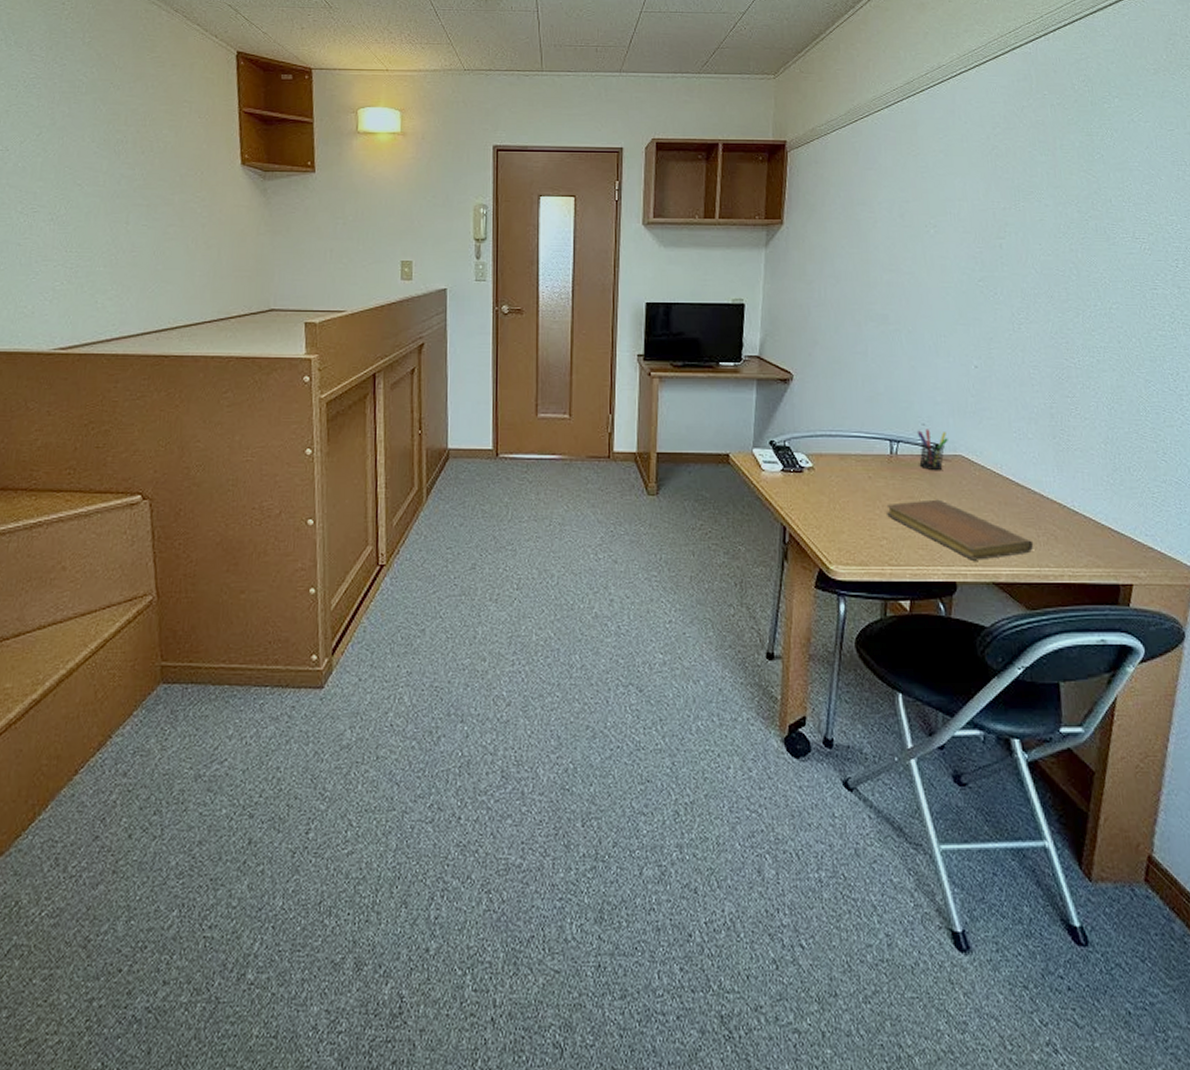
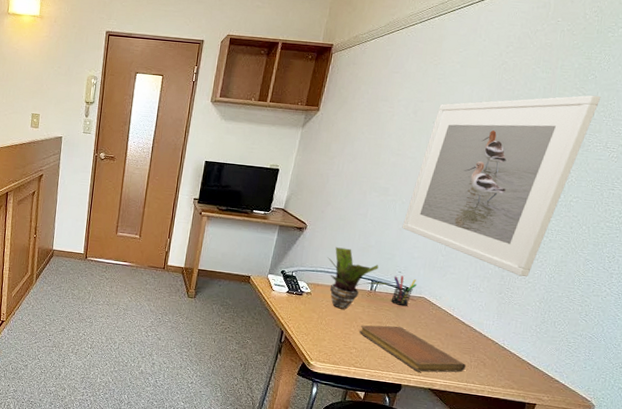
potted plant: none [827,400,914,485] -> present [327,247,391,310]
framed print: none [914,177,1115,411] -> present [402,95,601,277]

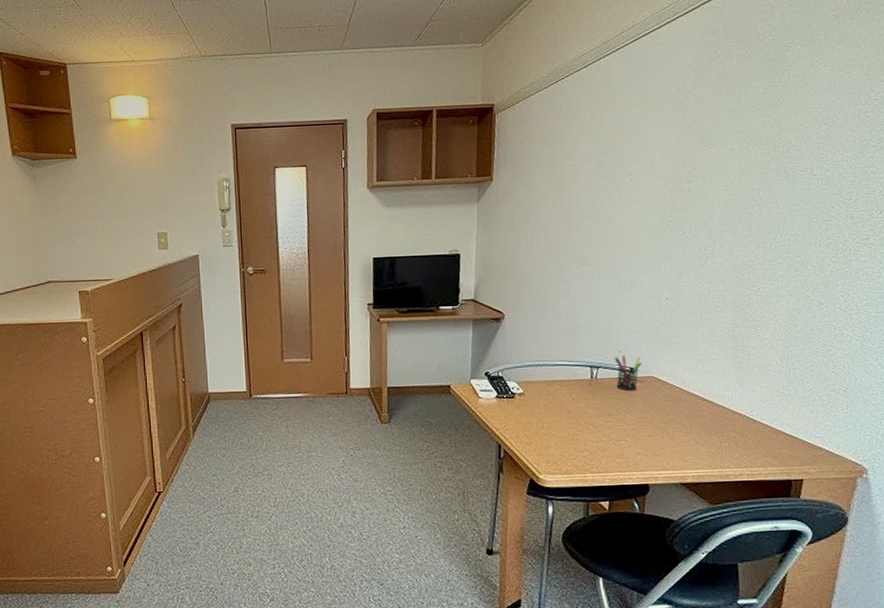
potted plant: present [327,247,391,310] -> none [535,333,612,407]
notebook: present [359,325,467,373] -> none [588,415,717,466]
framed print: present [402,95,601,277] -> none [611,120,795,334]

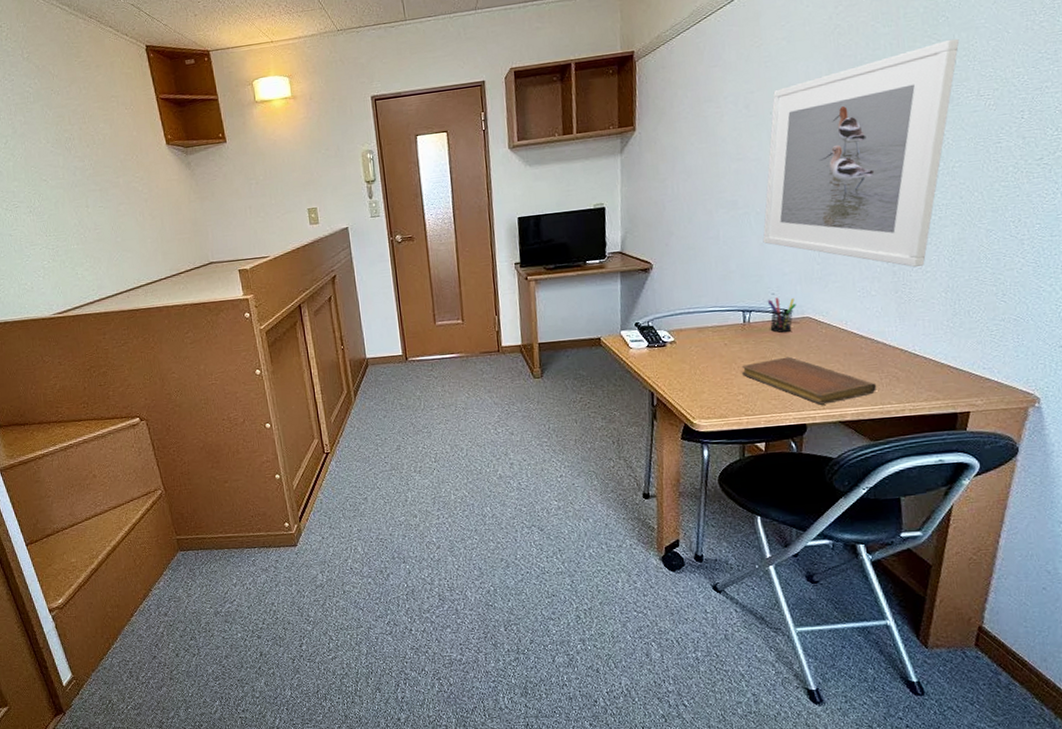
notebook: none [588,415,717,466] -> present [741,356,877,405]
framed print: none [611,120,795,334] -> present [762,38,960,267]

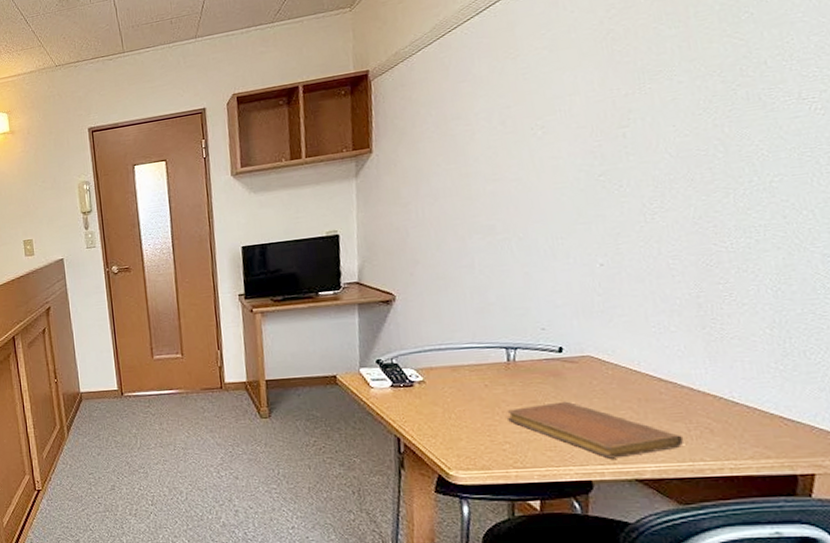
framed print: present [762,38,960,267] -> none [527,36,770,299]
pen holder: present [767,297,796,333] -> none [536,333,573,373]

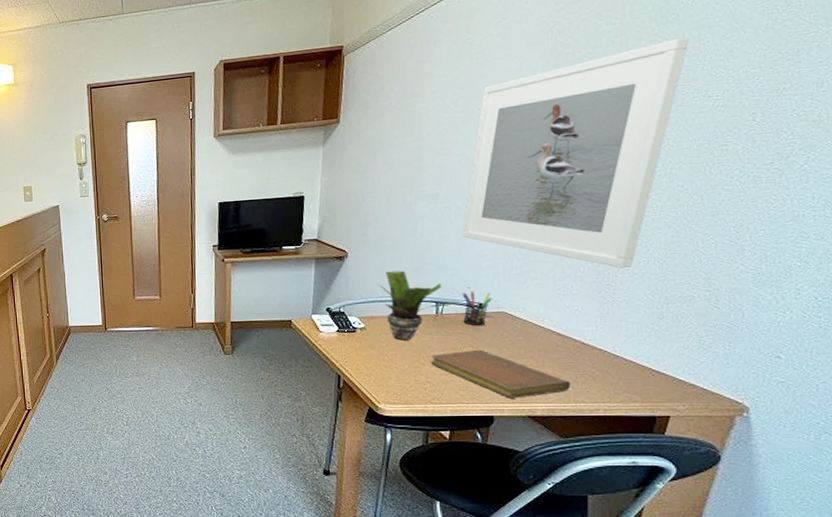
potted plant: none [434,313,534,394] -> present [378,270,459,341]
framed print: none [527,36,770,299] -> present [462,37,690,268]
pen holder: none [536,333,573,373] -> present [462,291,492,325]

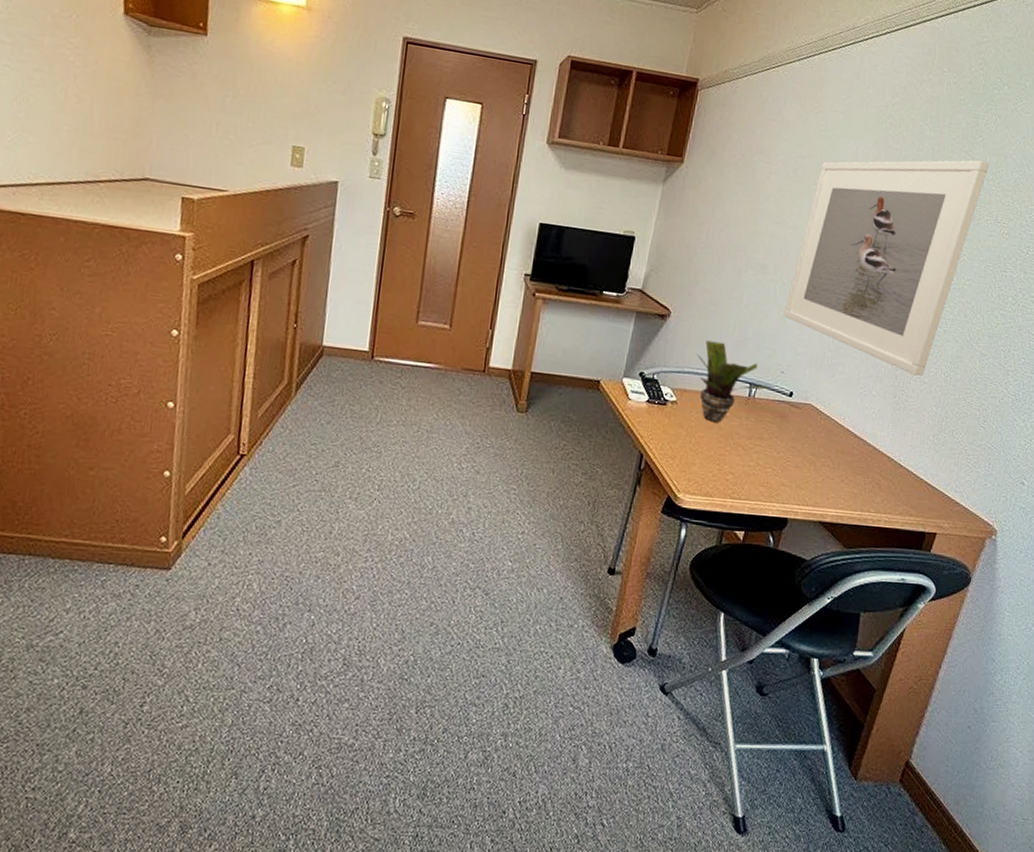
notebook: present [431,349,571,399] -> none [736,441,860,501]
pen holder: present [462,291,492,325] -> none [772,376,802,416]

